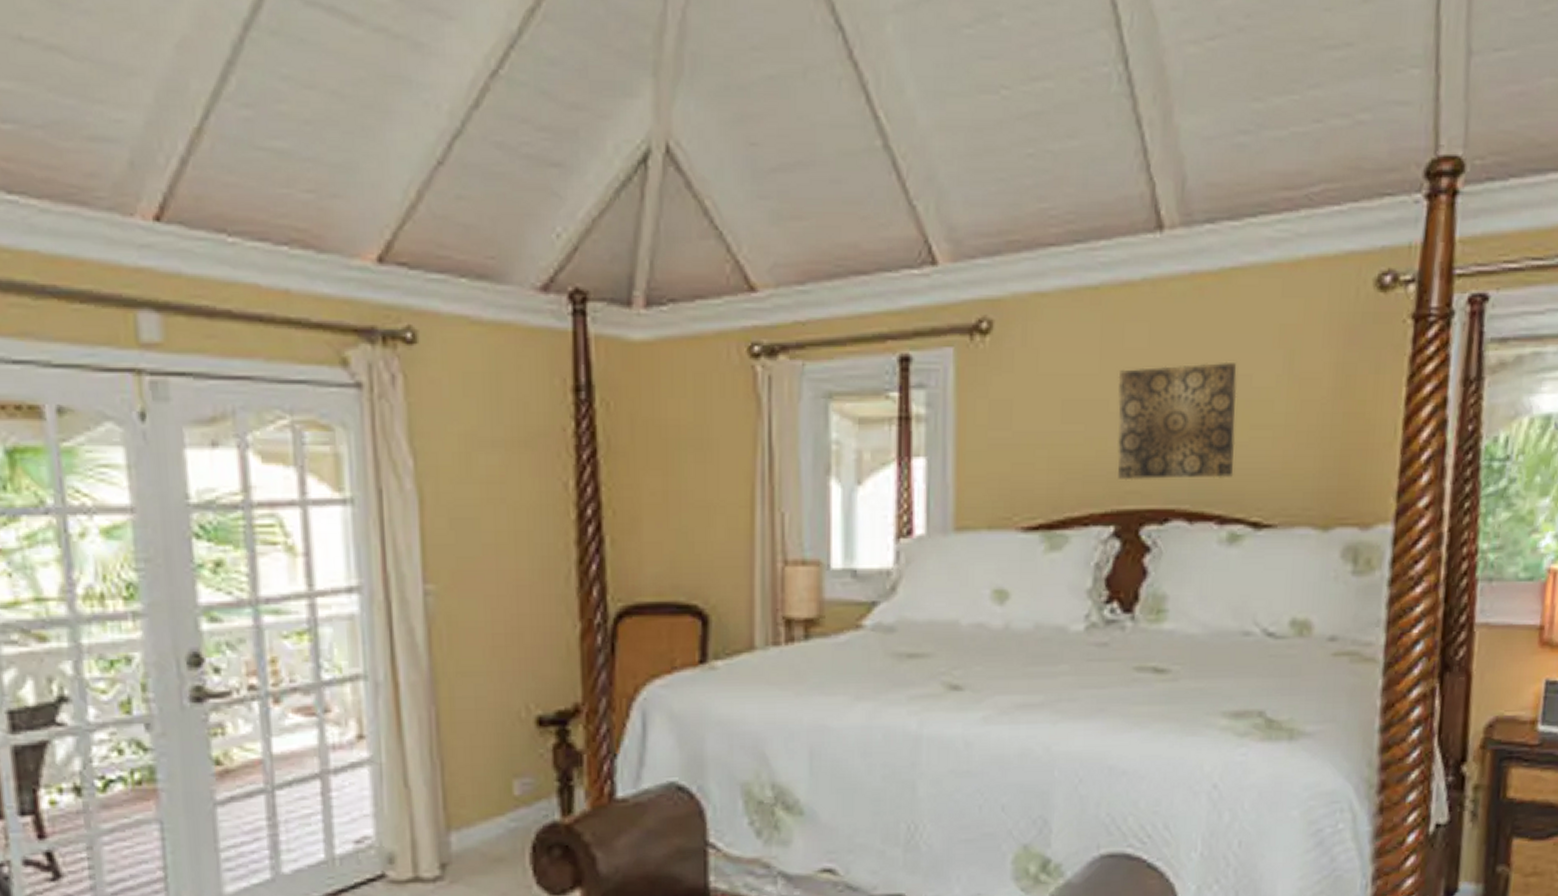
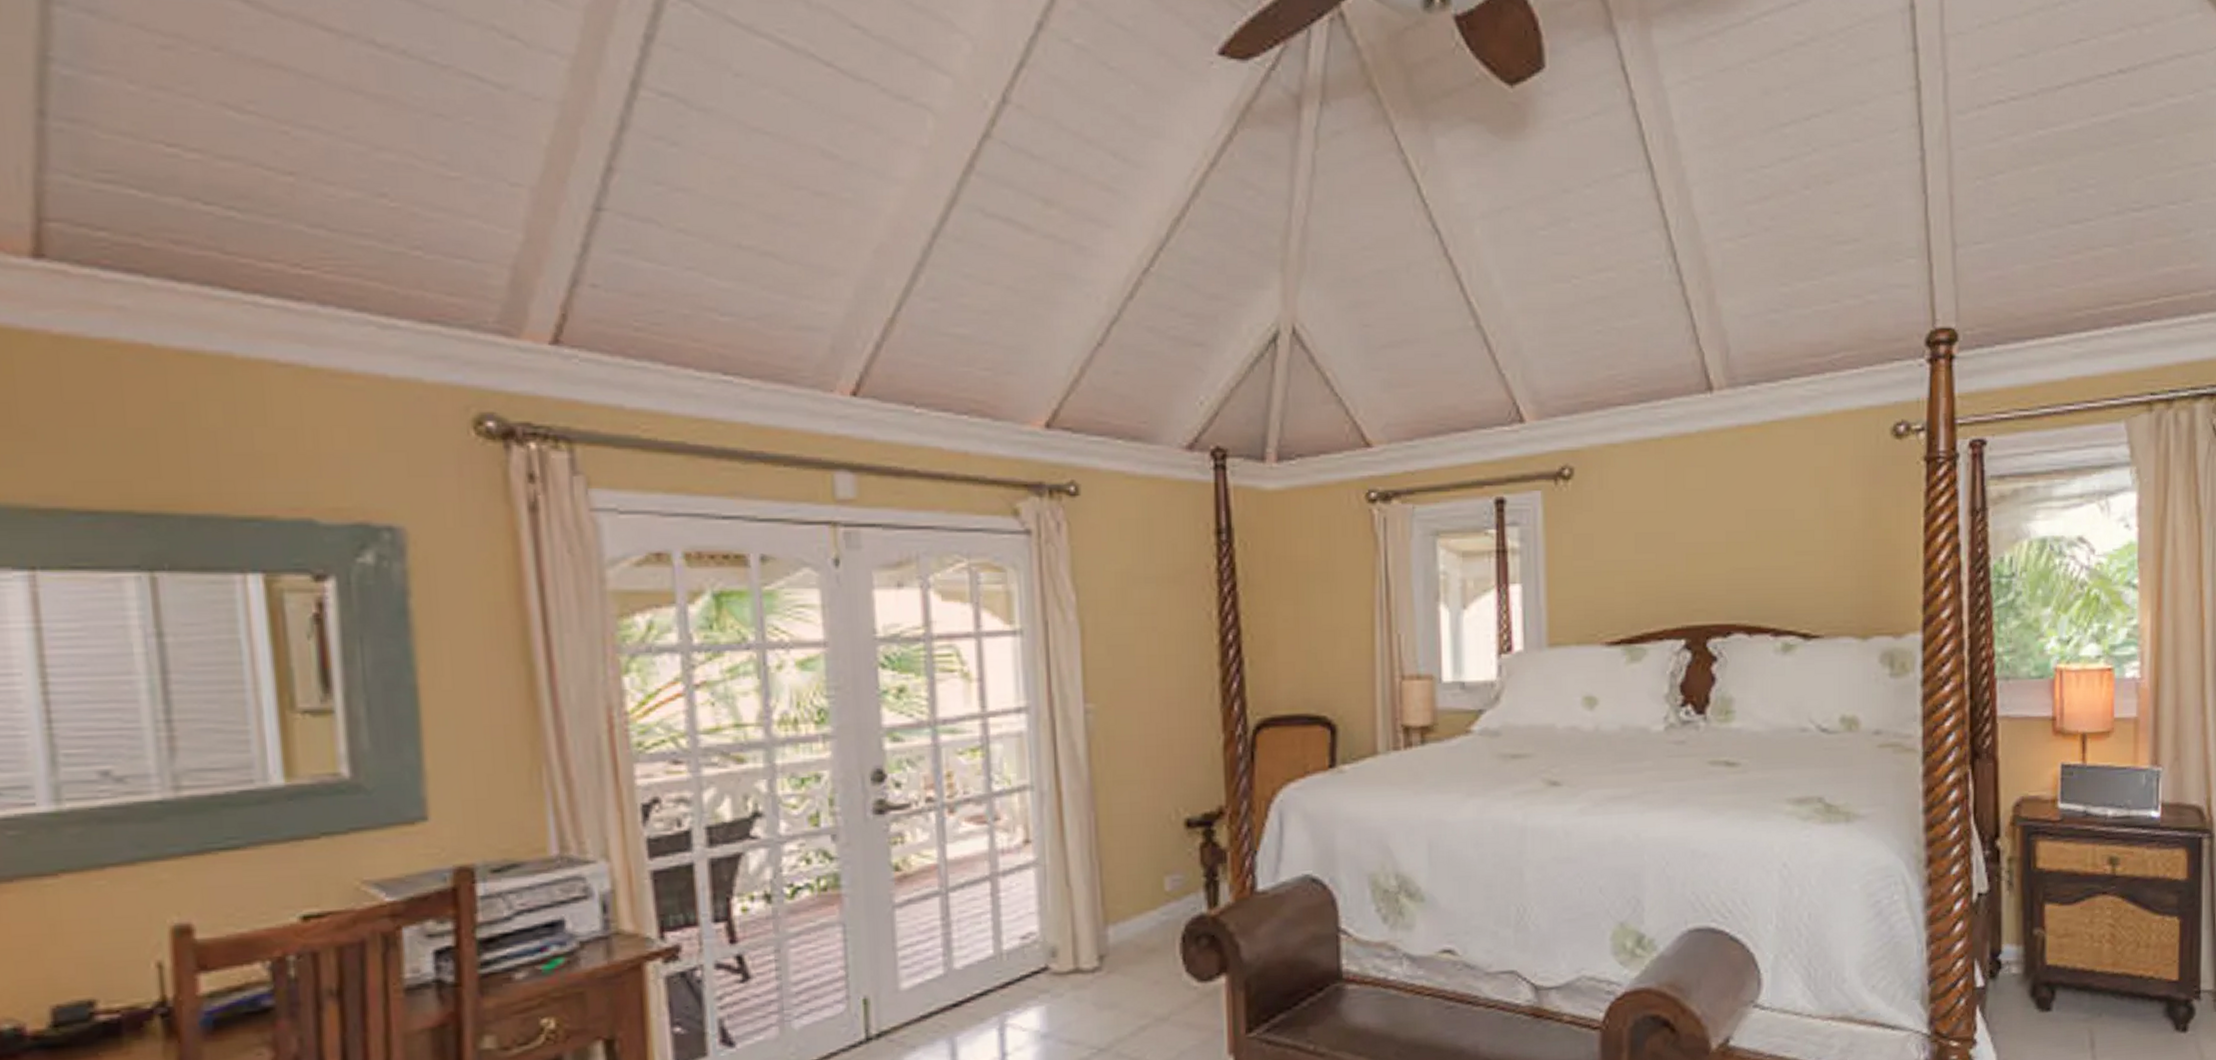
wall art: present [1117,361,1237,481] -> none [1682,499,1784,601]

